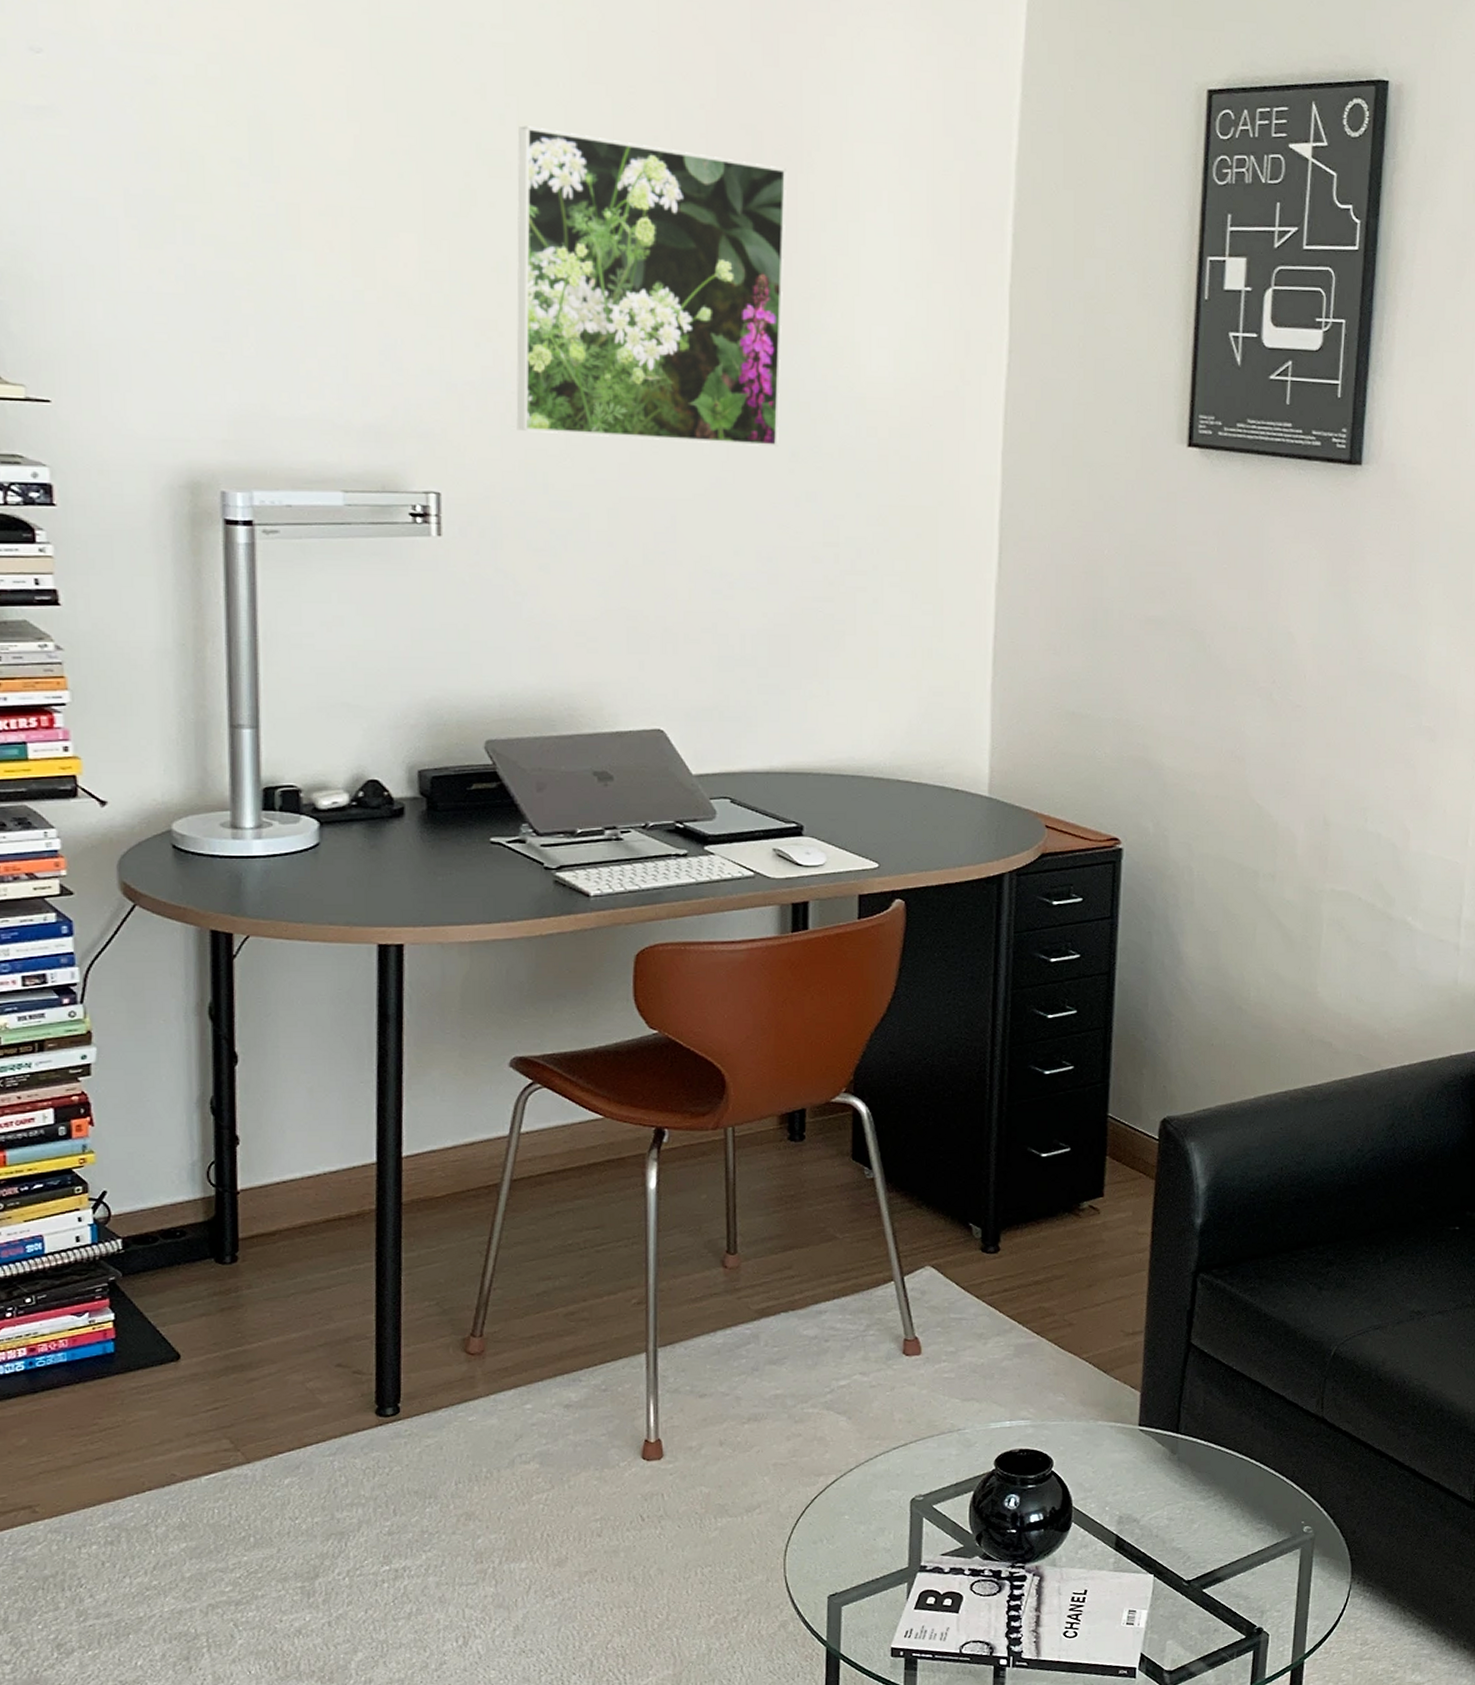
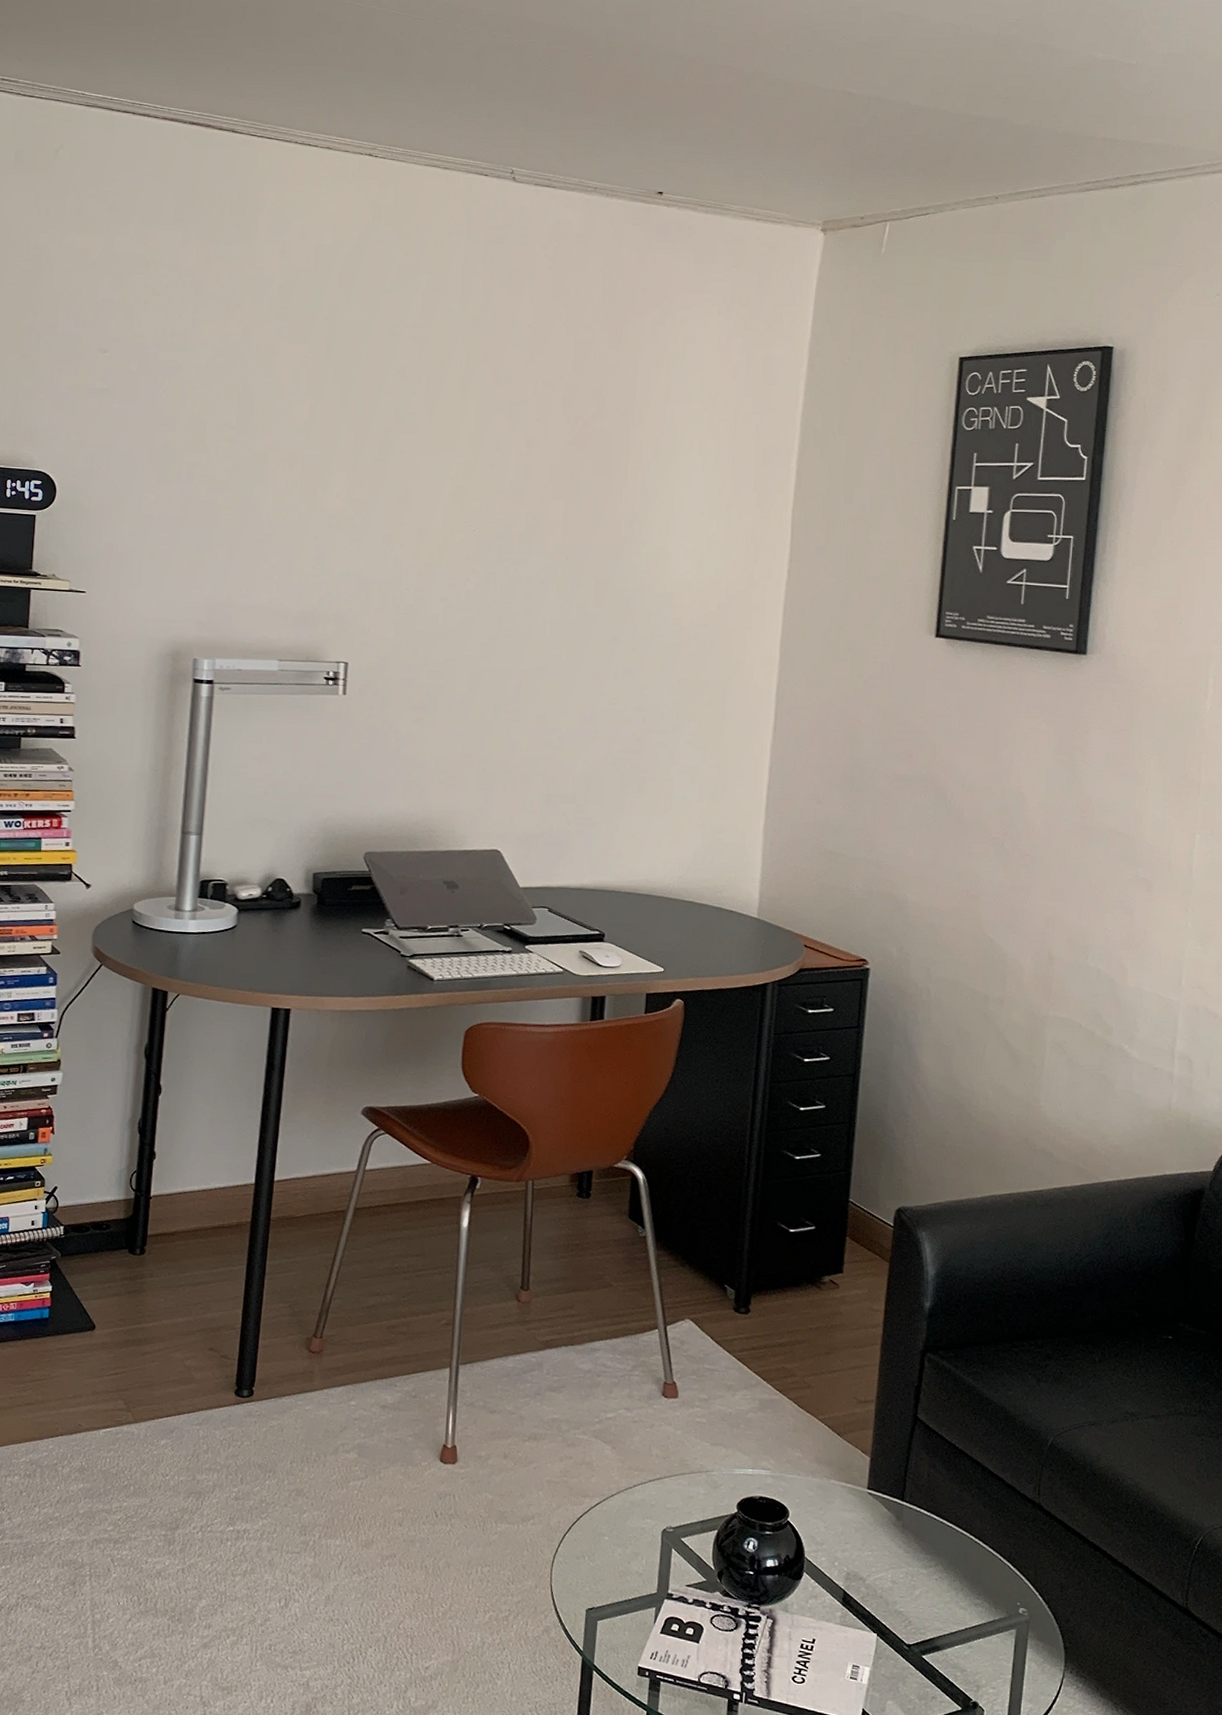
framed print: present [516,125,788,447] -> none [407,395,623,632]

